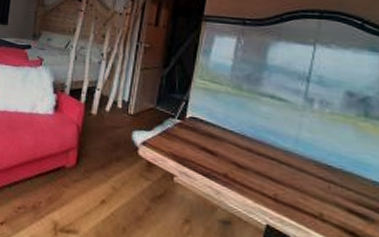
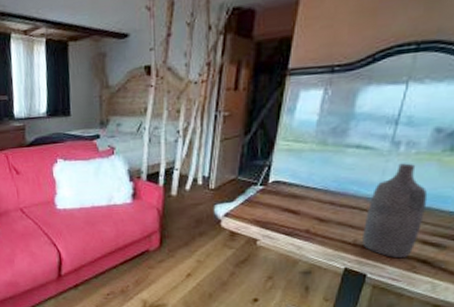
bottle: none [283,120,348,226] -> present [362,163,428,259]

